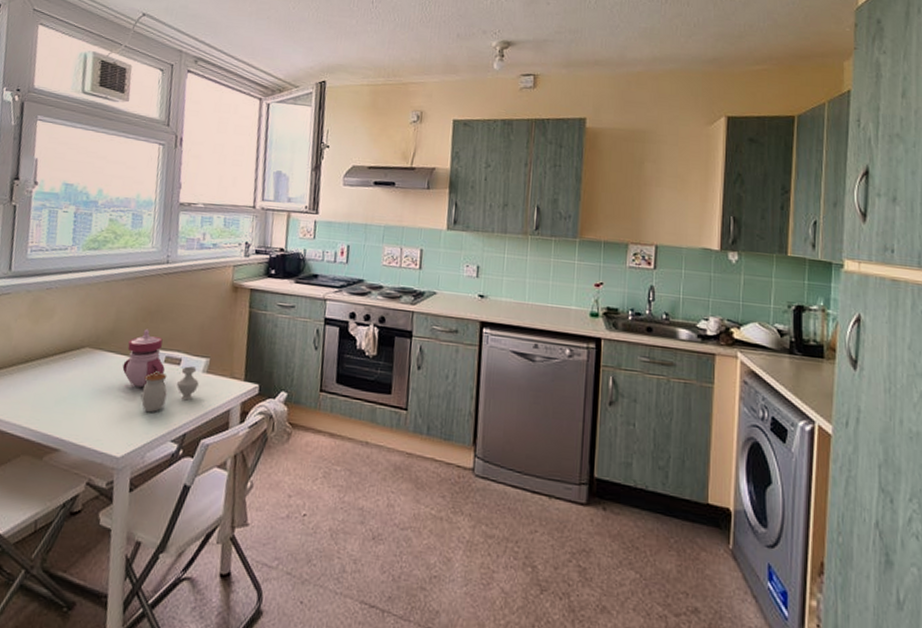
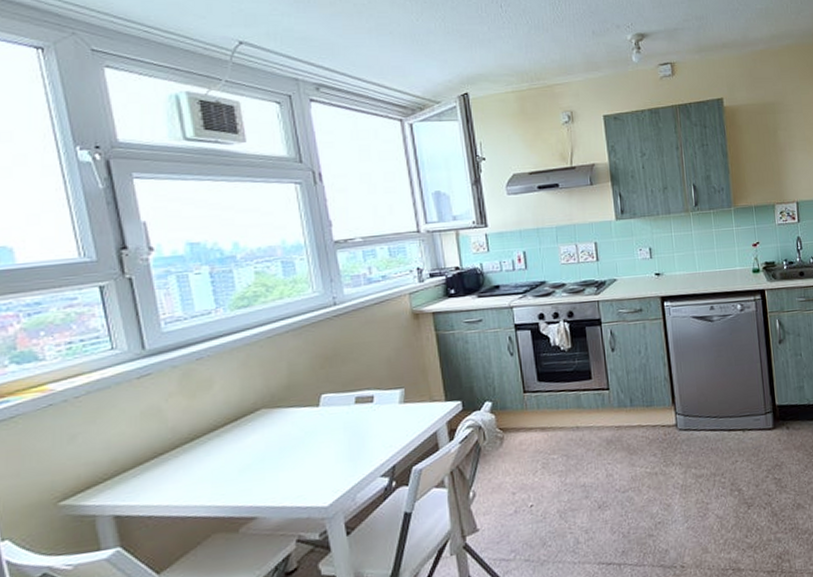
sippy cup: present [122,328,165,388] -> none [309,375,357,435]
jar: present [141,366,199,413] -> none [336,400,398,456]

